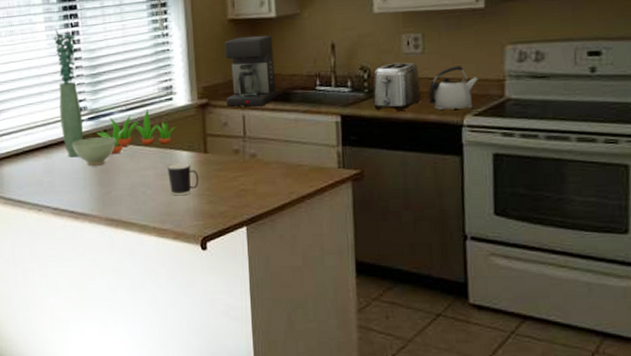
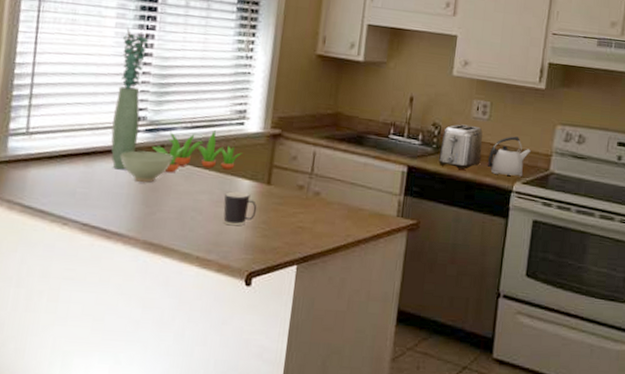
coffee maker: present [224,35,277,107] -> none [299,73,357,146]

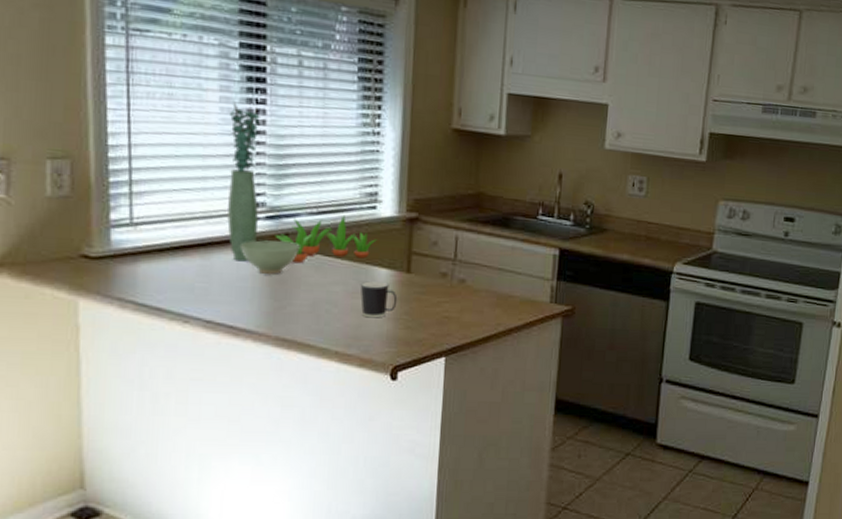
toaster: present [439,124,483,170] -> none [593,202,640,251]
kettle: present [487,136,532,177] -> none [645,213,693,257]

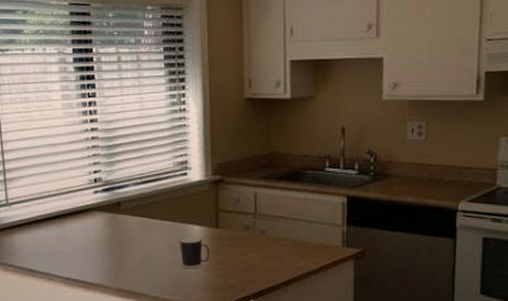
vase: present [227,101,260,262] -> none [70,98,97,228]
bowl: present [241,240,300,275] -> none [86,209,130,238]
succulent plant: present [275,214,377,264] -> none [110,182,189,227]

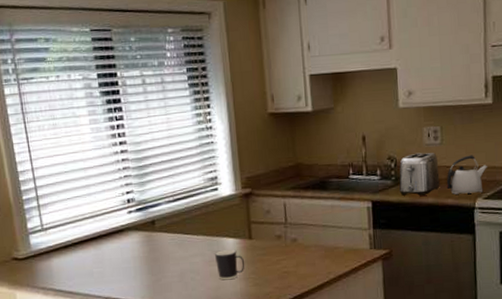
toaster: none [378,148,422,194] -> present [399,152,440,196]
kettle: none [428,154,475,195] -> present [446,155,488,194]

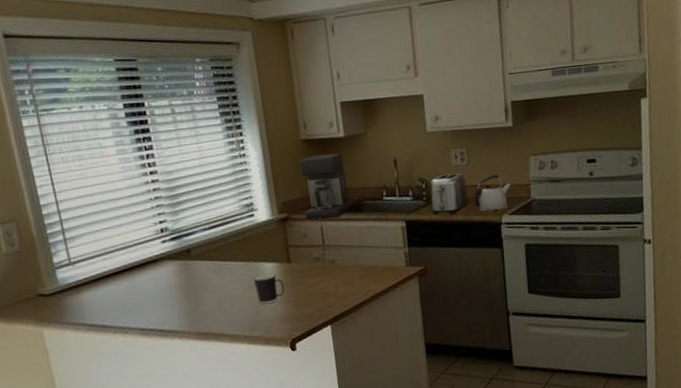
coffee maker: none [265,127,315,196] -> present [299,153,350,220]

